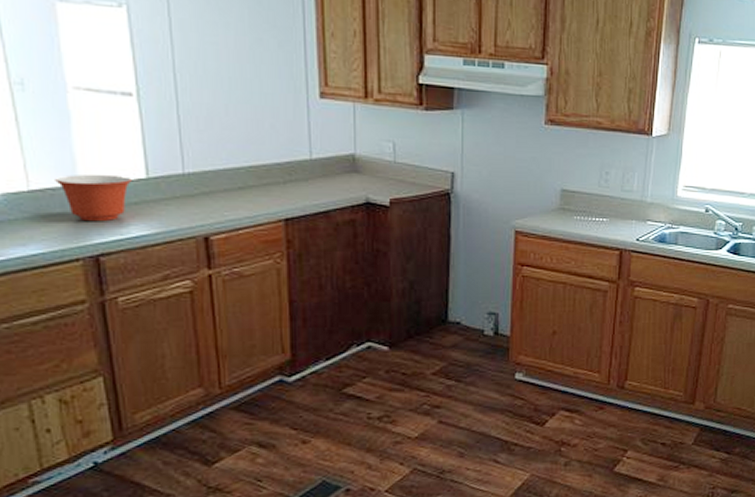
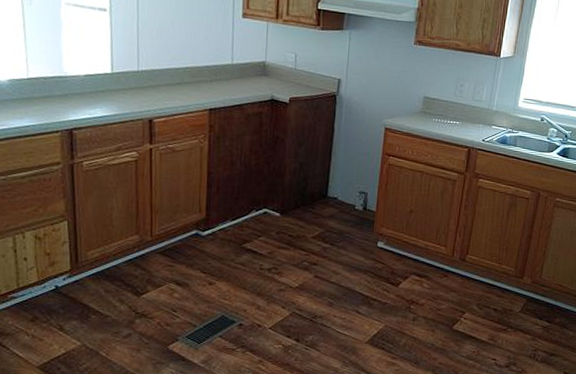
mixing bowl: present [55,174,132,222] -> none [47,68,101,104]

